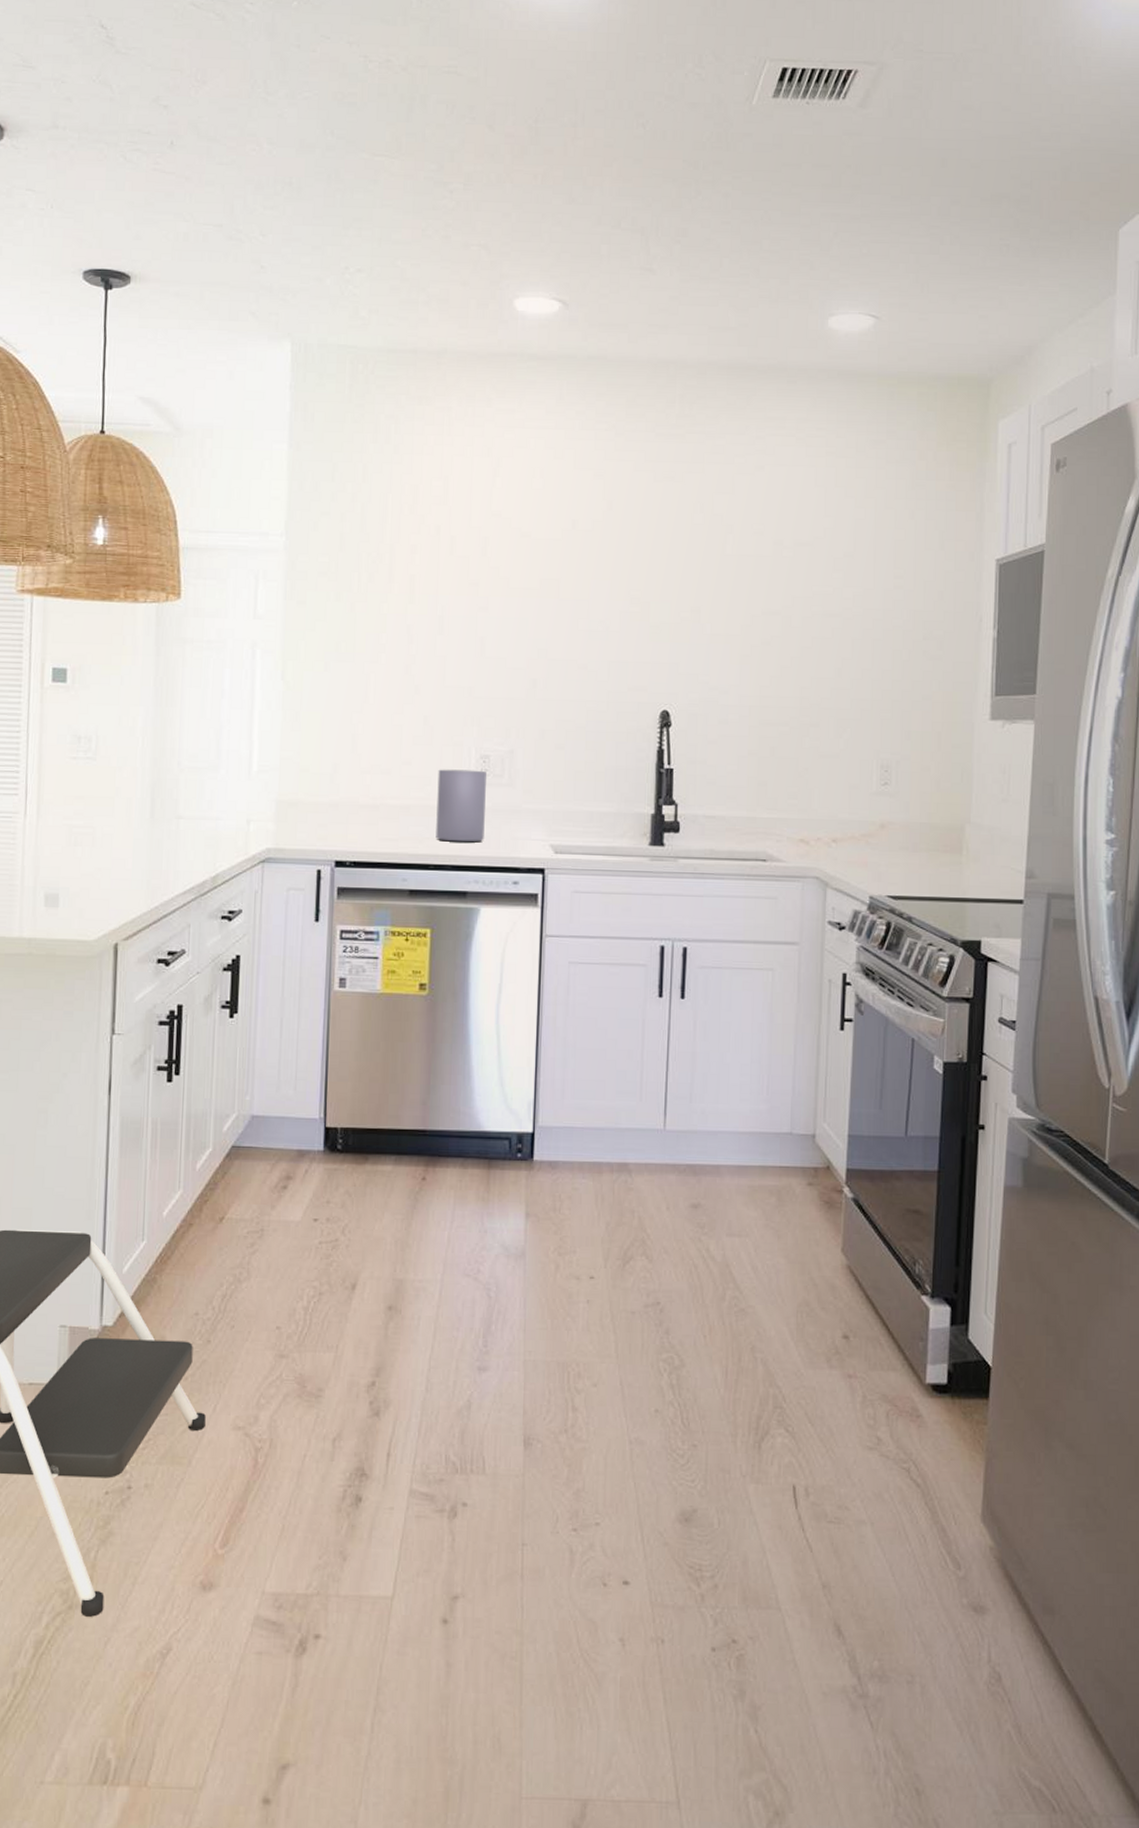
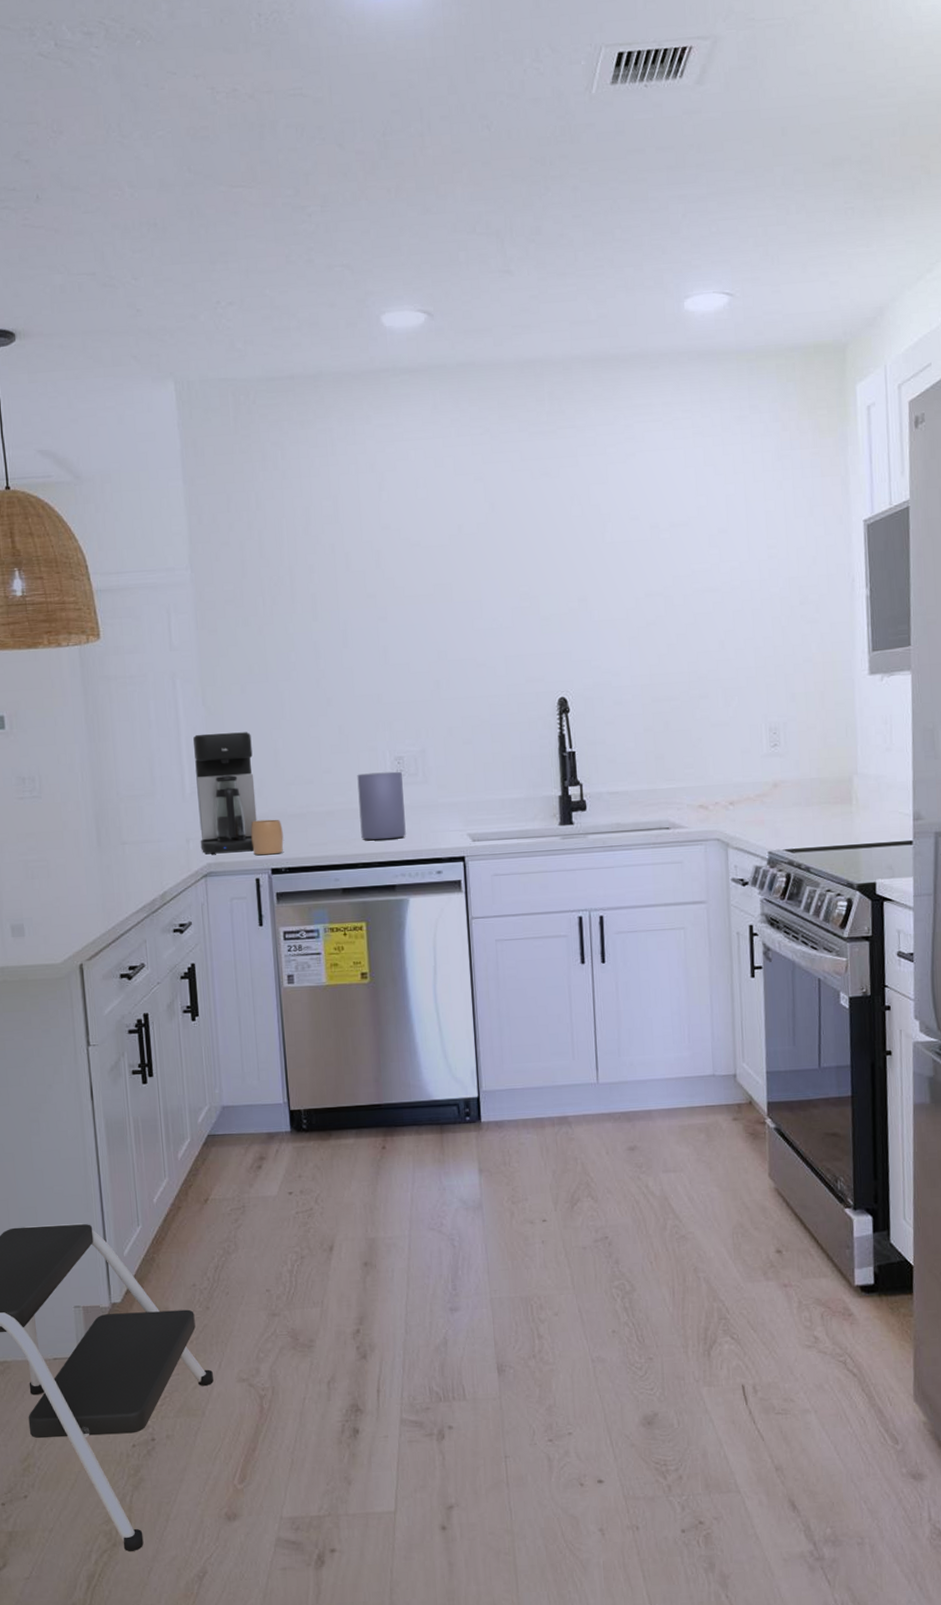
coffee maker: none [261,709,330,840] -> present [193,732,257,854]
mug: none [317,807,352,846] -> present [250,819,284,856]

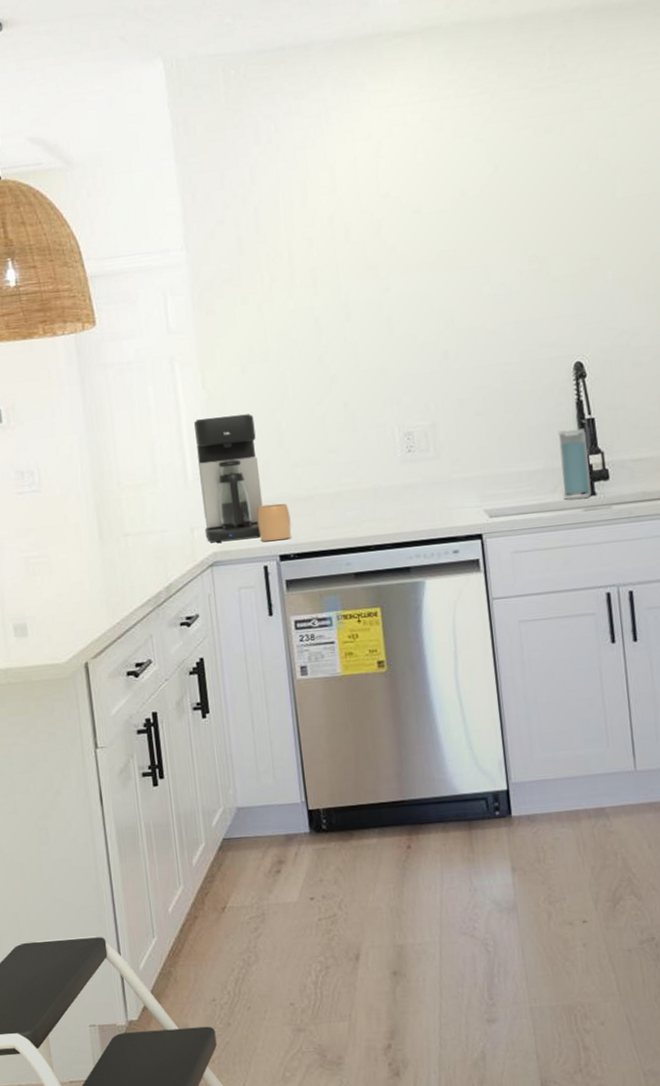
canister: present [357,771,406,841] -> none [365,447,419,522]
soap dispenser: none [540,760,569,828] -> present [558,428,592,500]

